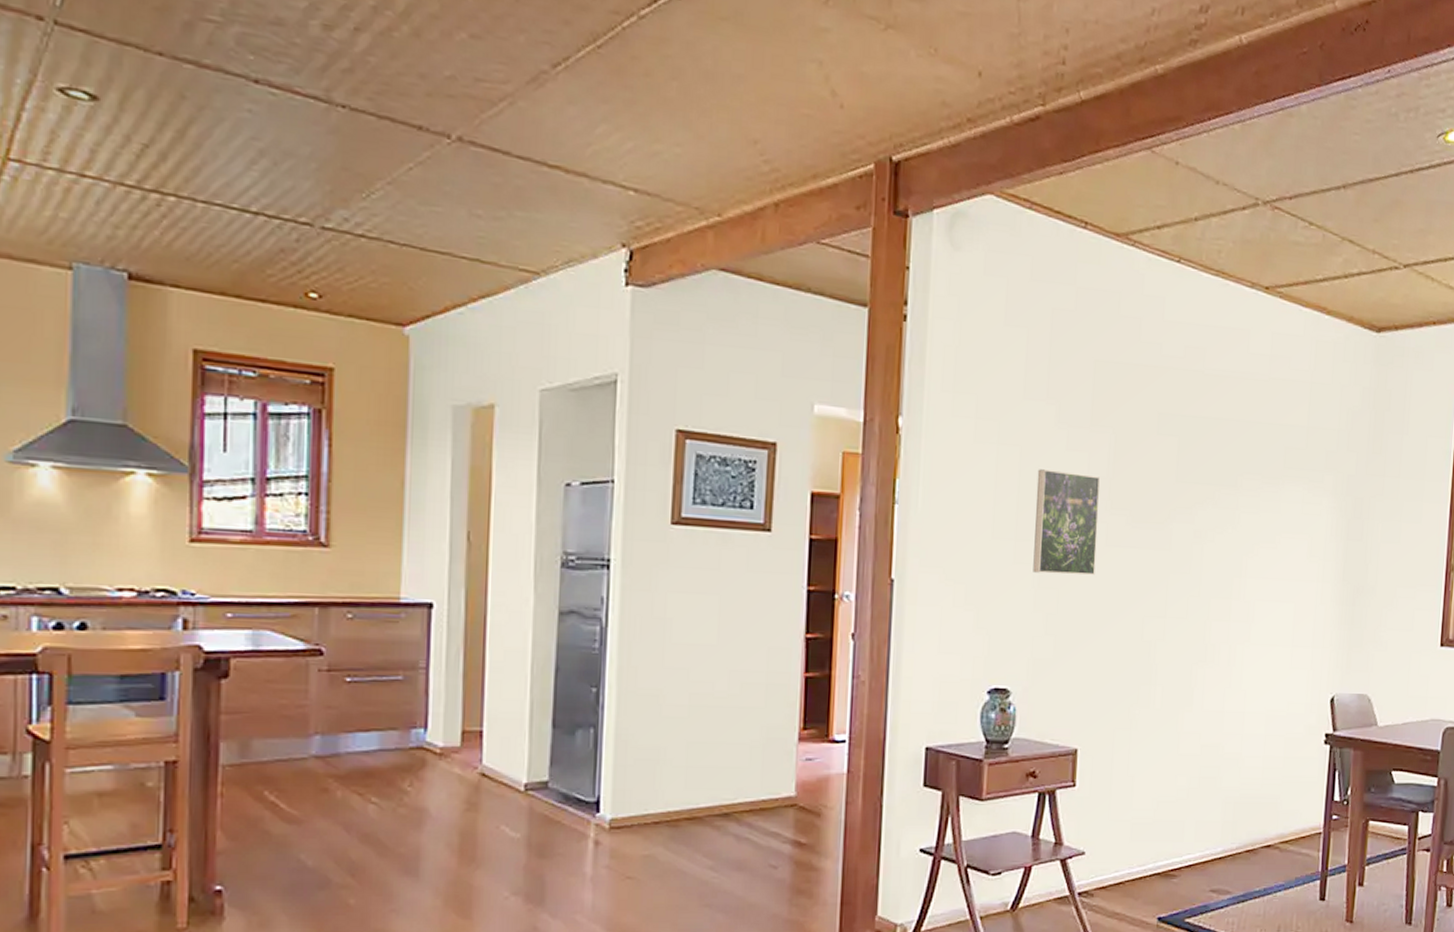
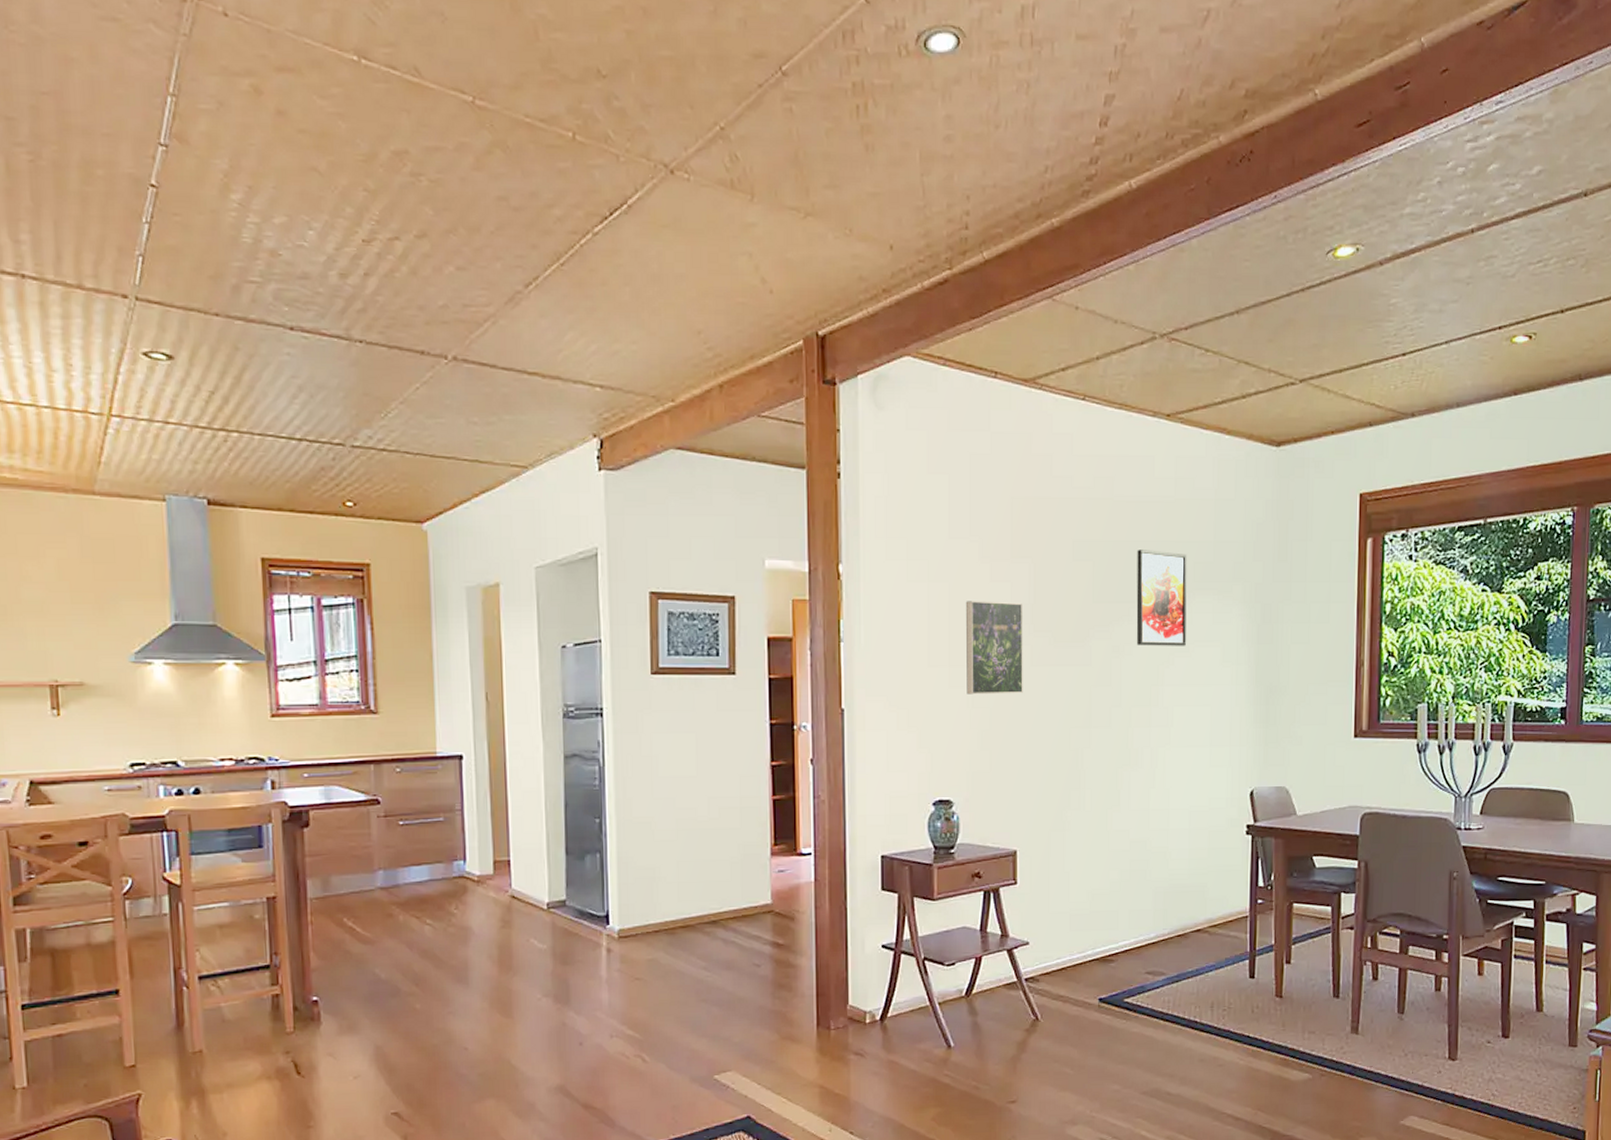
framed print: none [1220,428,1279,537] -> present [1136,550,1187,646]

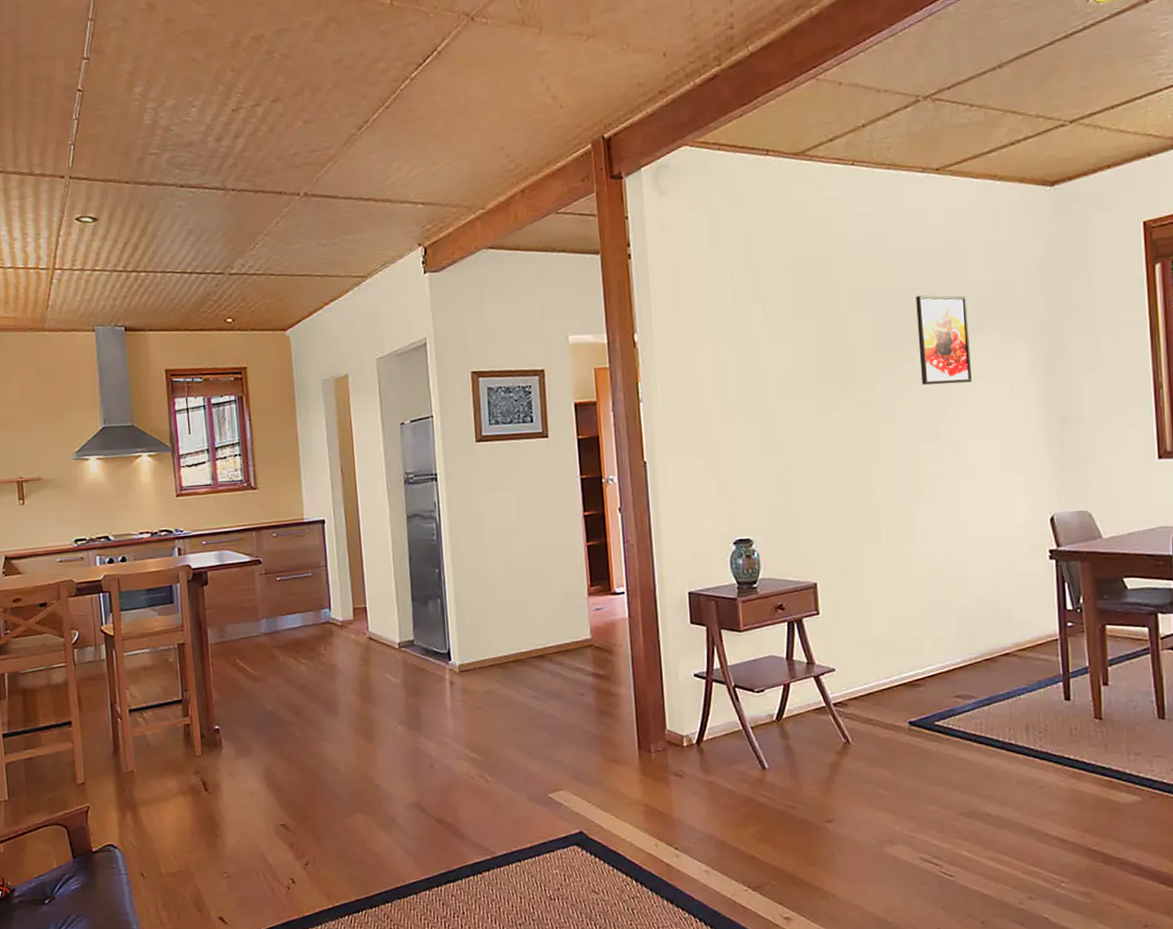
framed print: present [965,601,1023,695] -> none [752,354,813,442]

